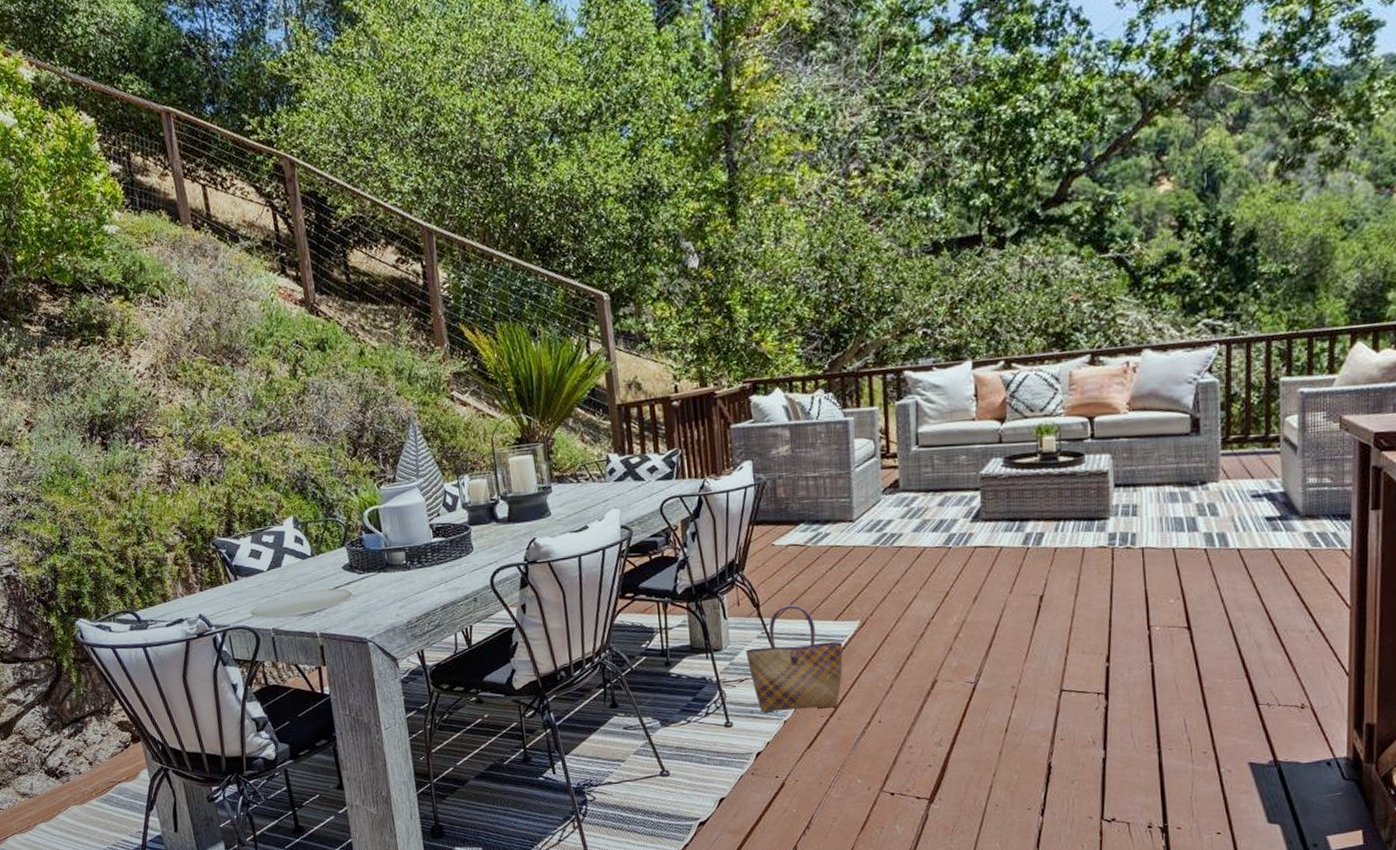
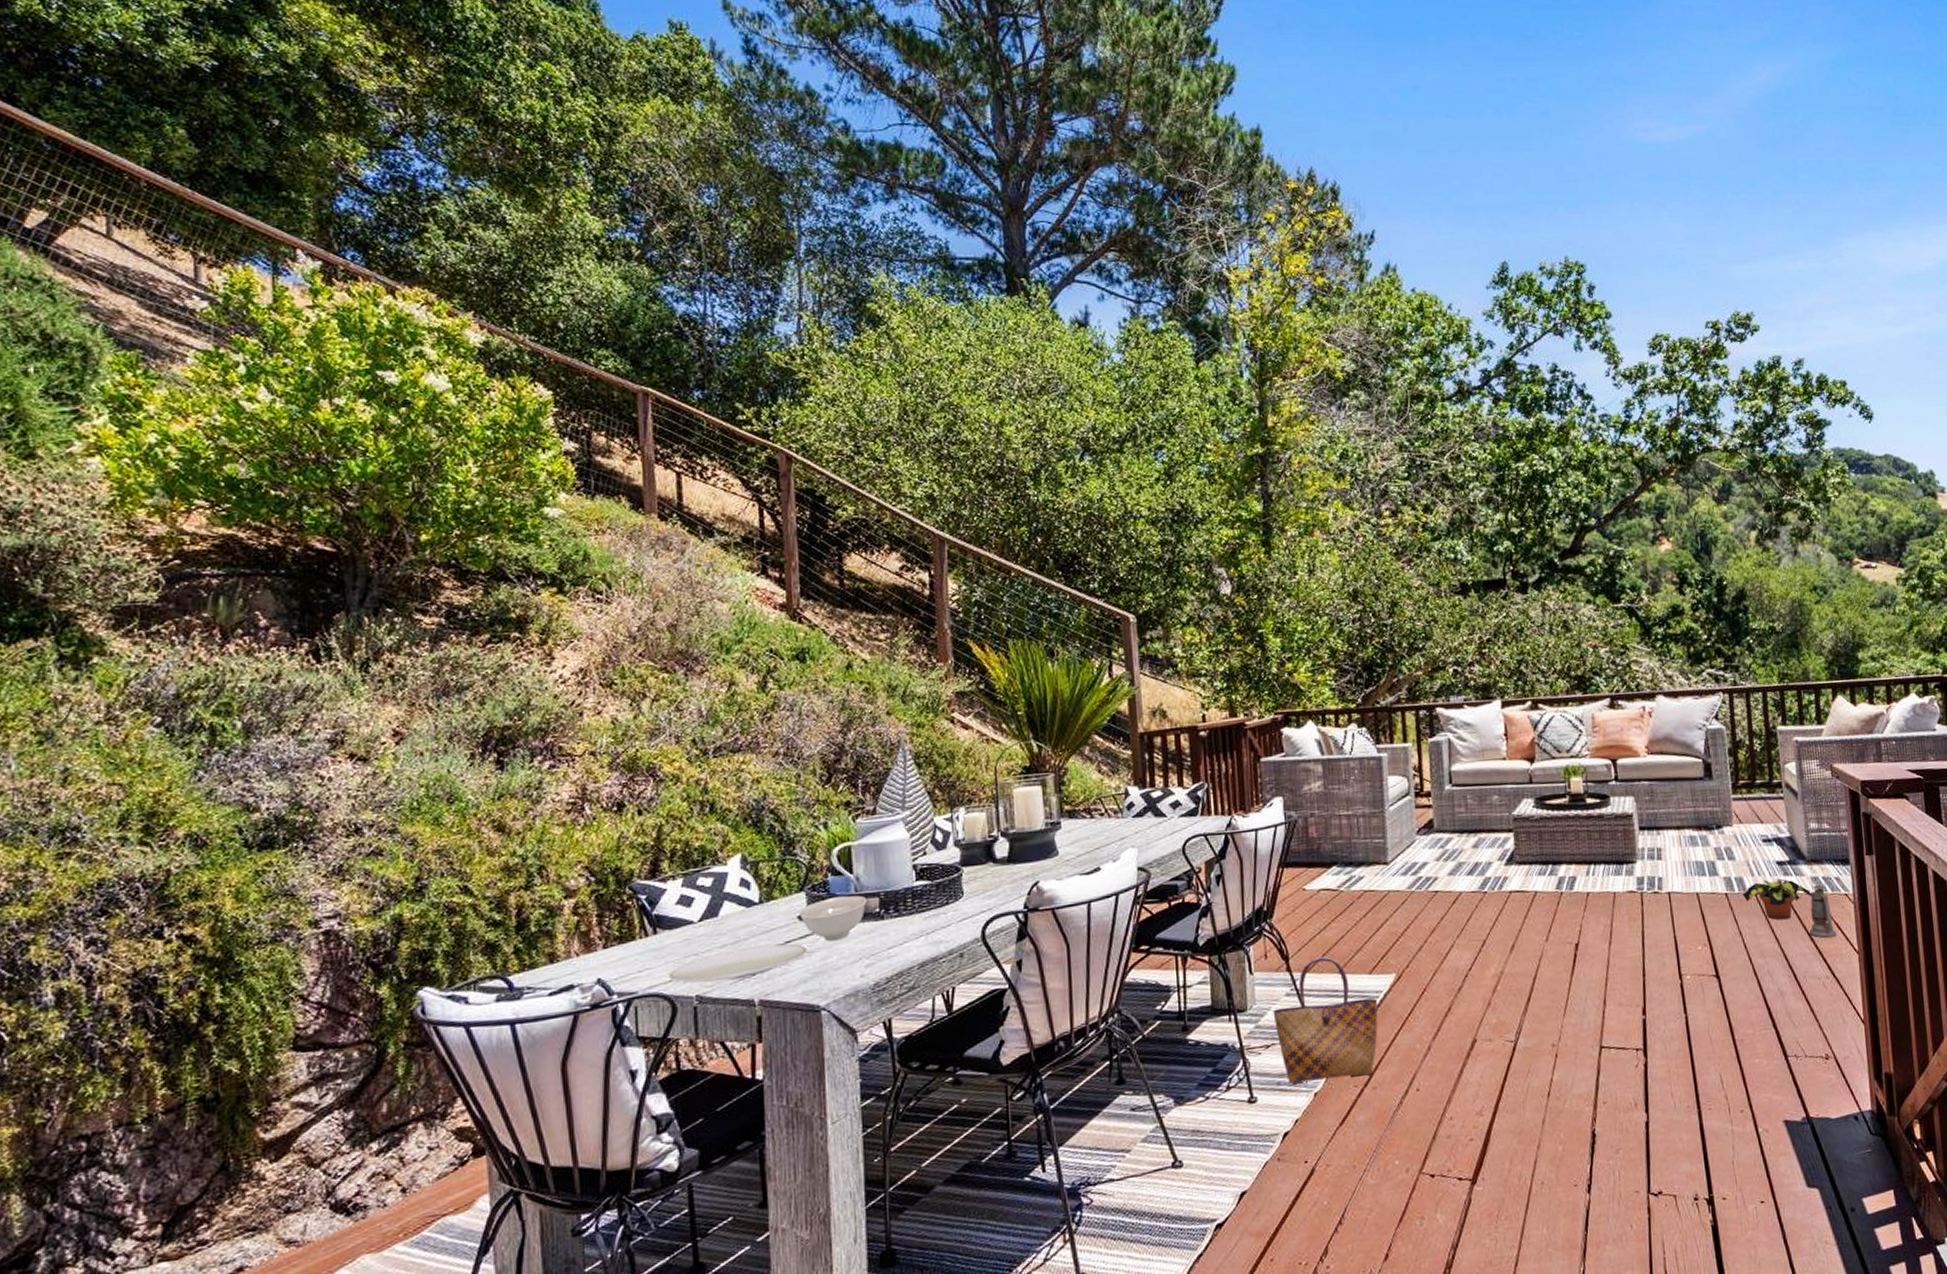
bowl: none [342,550,396,588] -> present [798,895,867,942]
flower pot: none [1224,534,1304,575] -> present [1743,878,1813,920]
lantern: none [1295,517,1328,593] -> present [1808,862,1837,938]

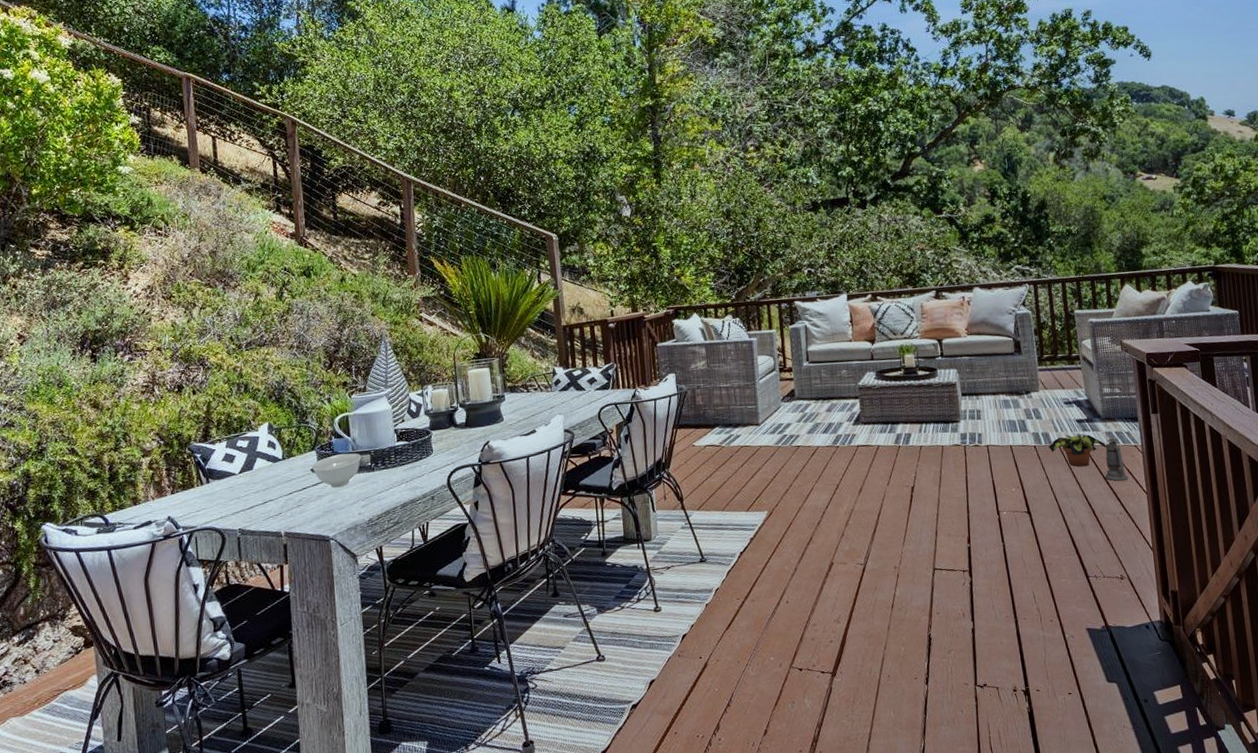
plate: present [667,943,809,983] -> none [218,489,320,520]
tote bag: present [1273,957,1378,1084] -> none [671,498,755,597]

